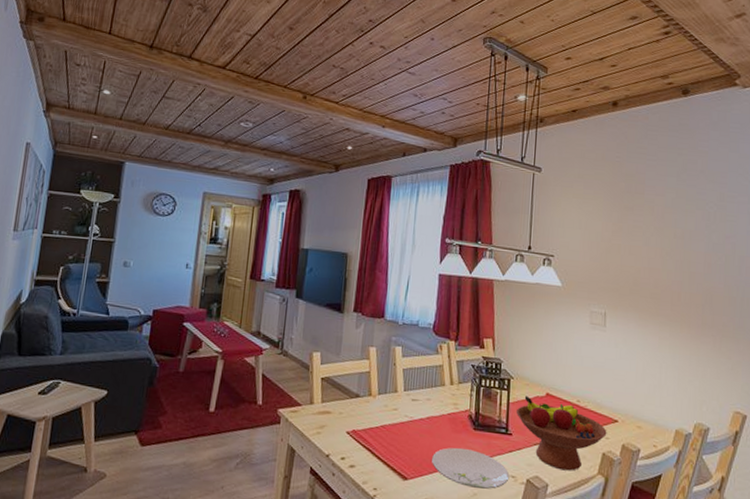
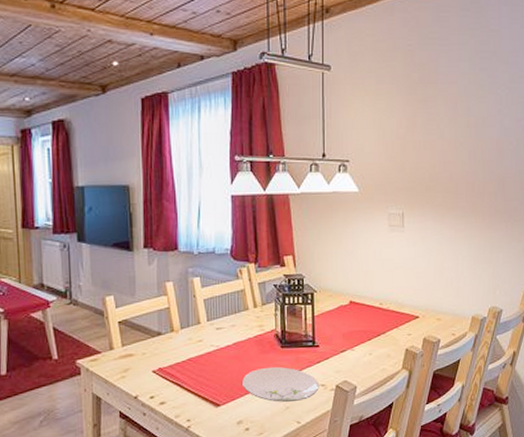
fruit bowl: present [516,396,607,471] -> none [322,306,409,371]

